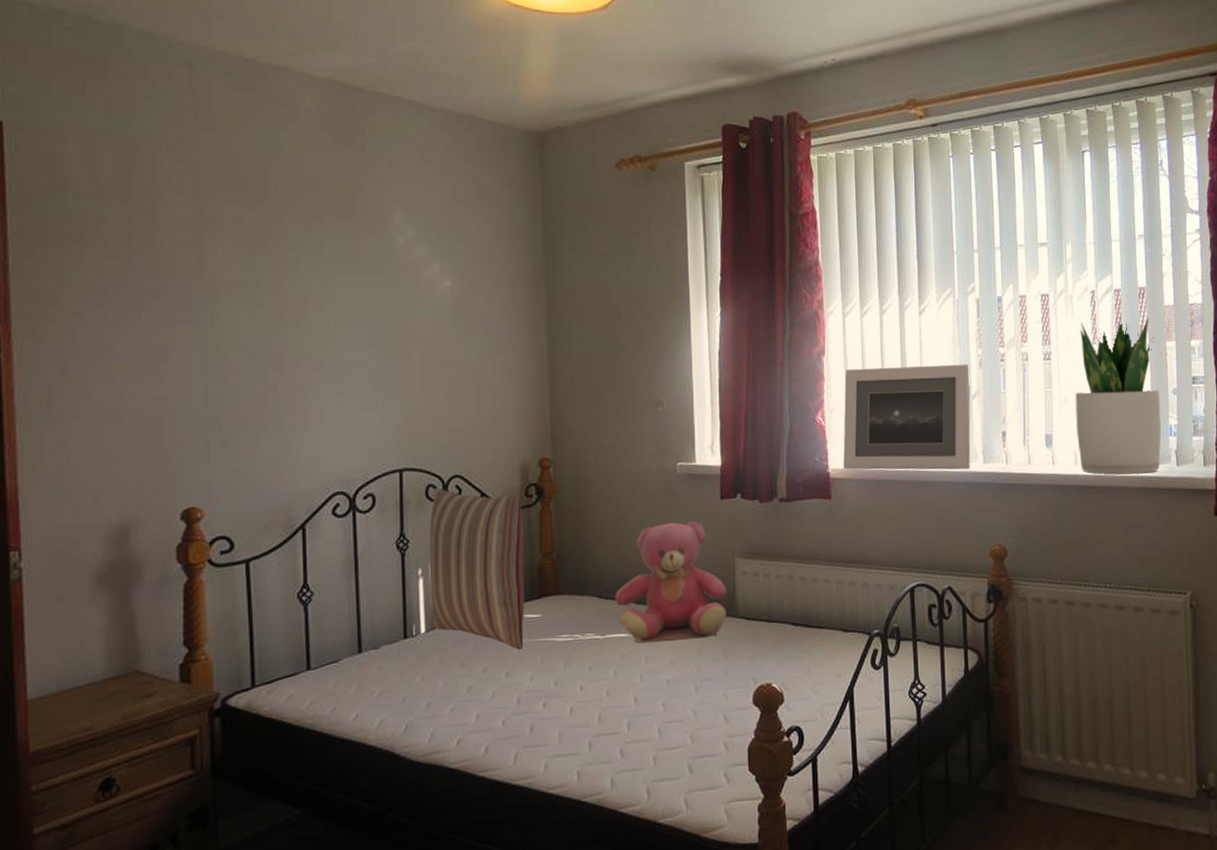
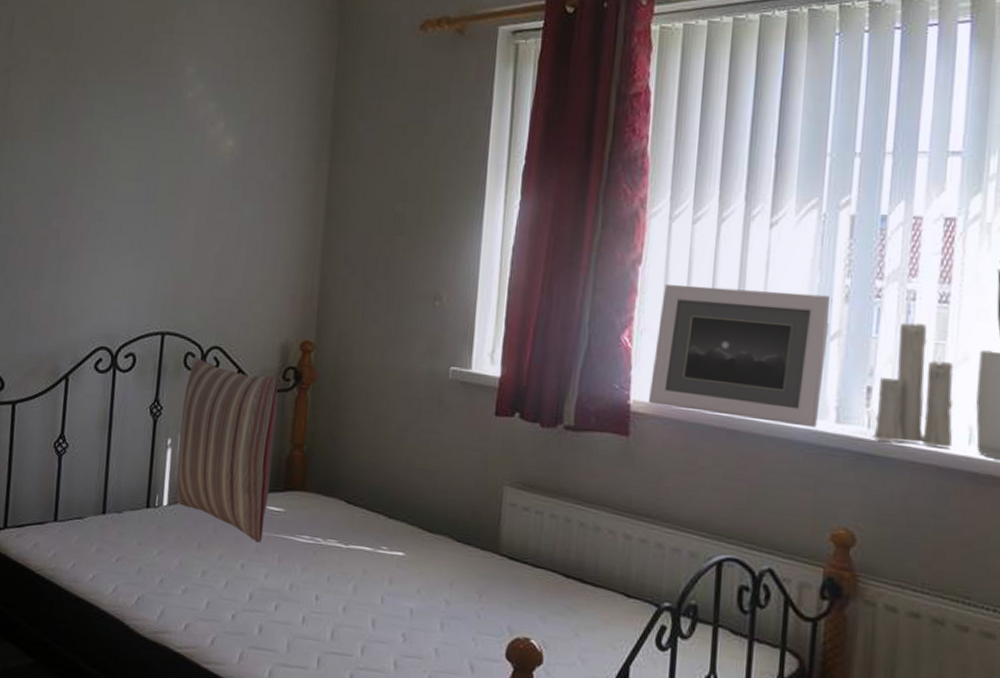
teddy bear: present [615,520,727,644] -> none [363,432,490,571]
candle: none [1010,365,1065,473] -> present [873,306,954,448]

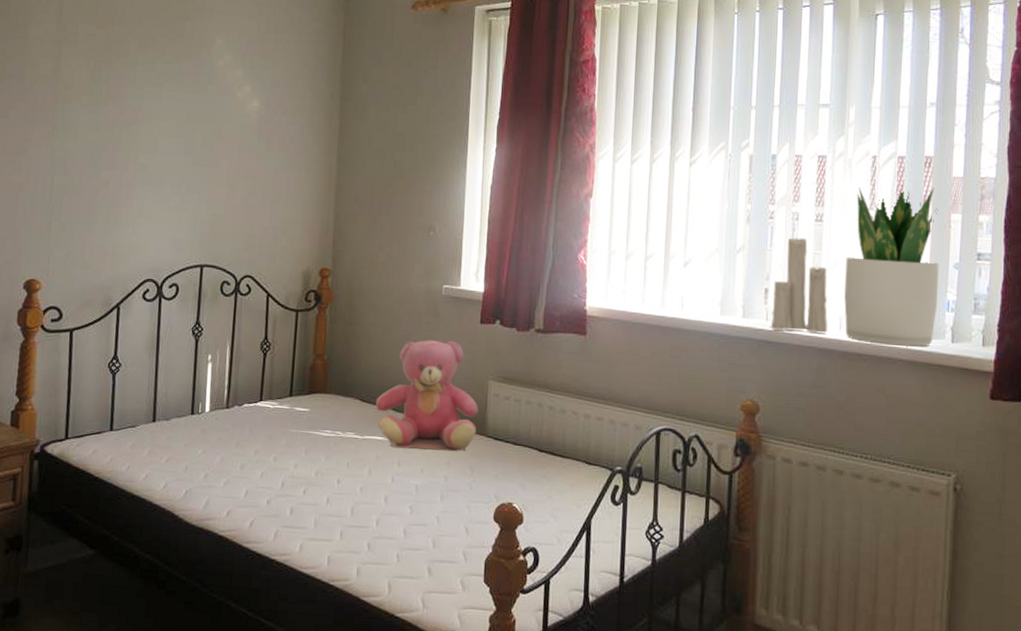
pillow: present [176,358,279,543] -> none [217,285,302,438]
teddy bear: none [363,432,490,571] -> present [375,340,479,451]
picture frame: present [648,284,833,428] -> none [600,213,738,323]

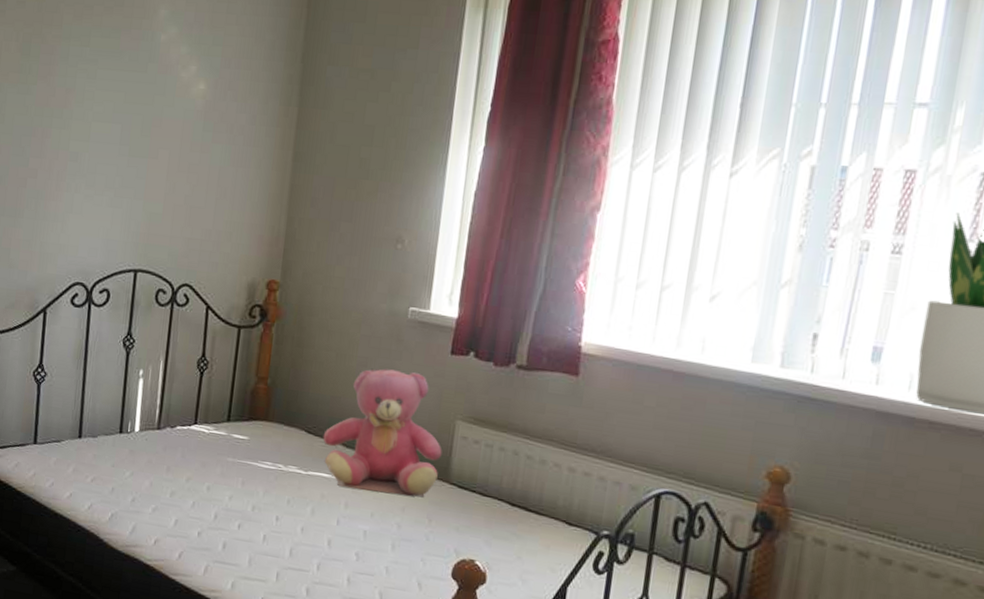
candle: present [770,225,828,333] -> none [815,256,900,393]

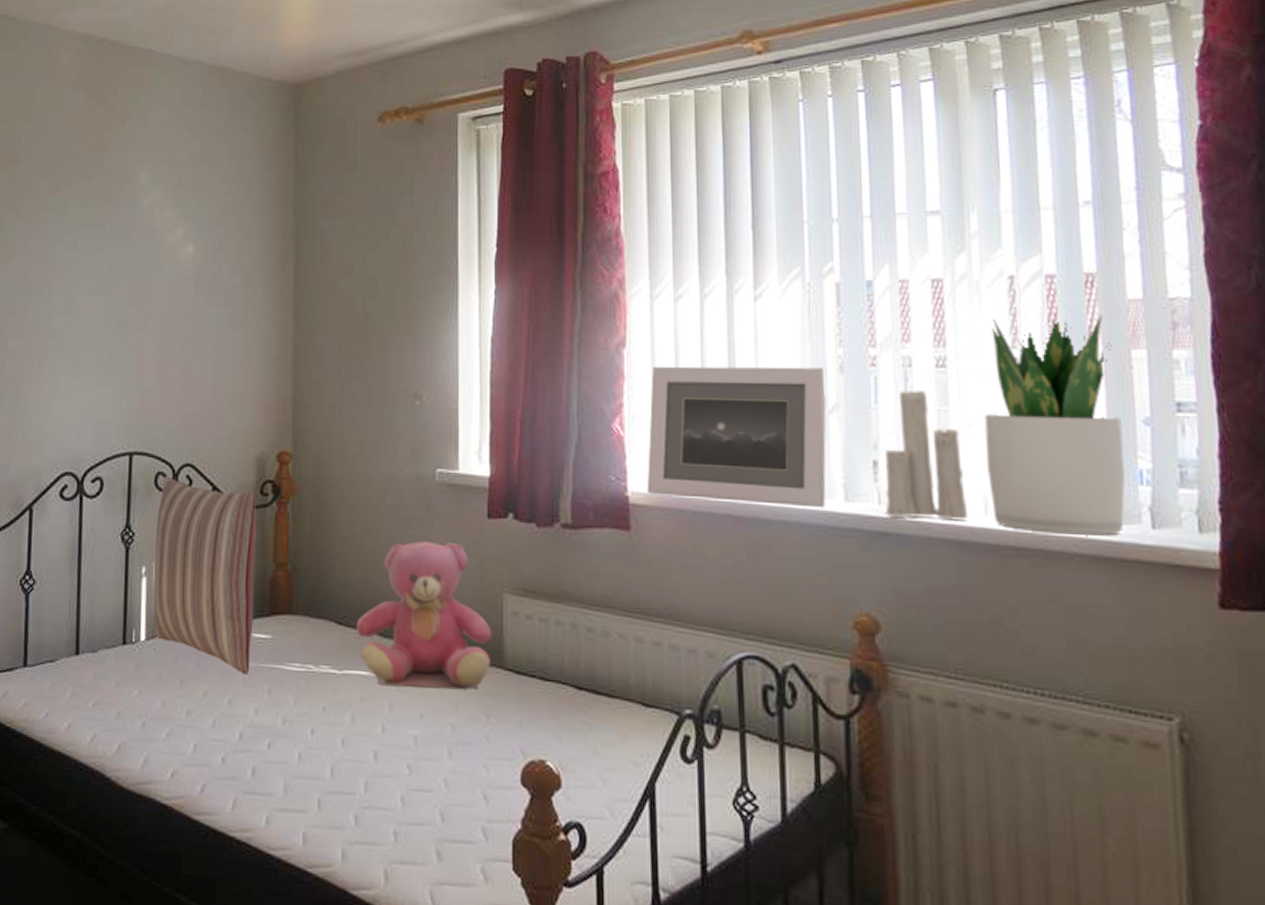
pillow: none [147,294,245,467] -> present [154,477,257,674]
picture frame: none [598,231,786,372] -> present [646,366,827,509]
candle: none [815,256,900,393] -> present [884,373,969,520]

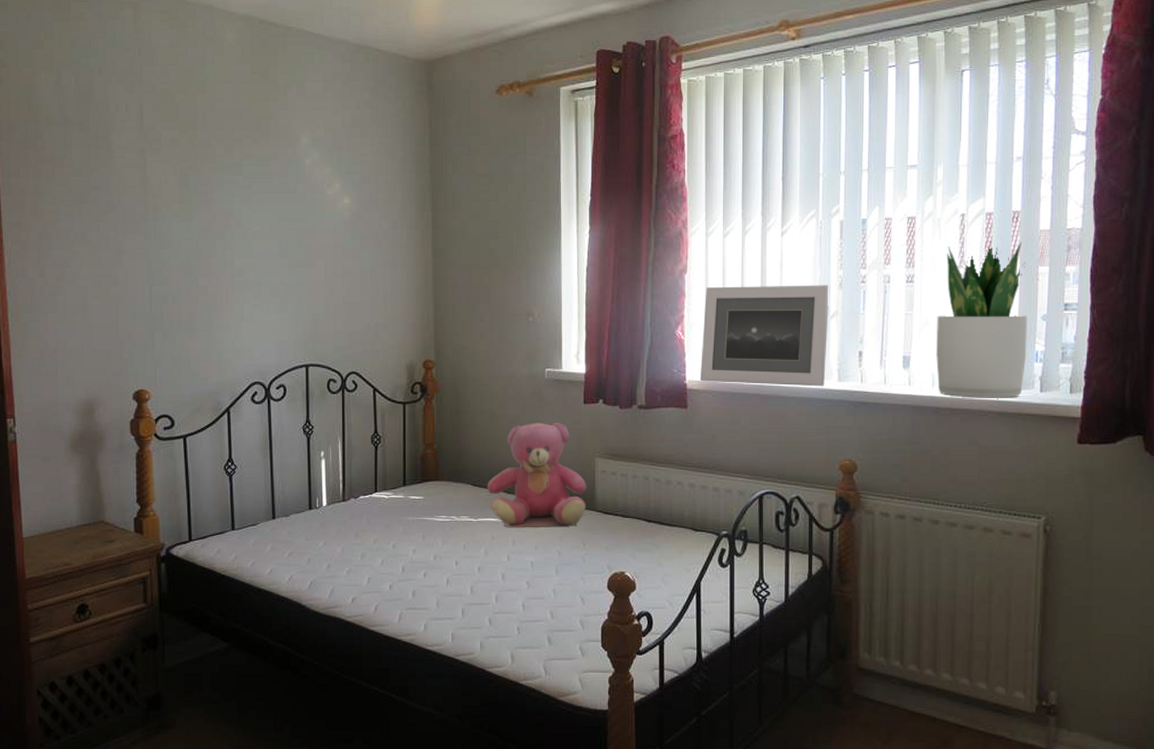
pillow: present [154,477,257,674] -> none [331,383,409,526]
candle: present [884,373,969,520] -> none [865,287,921,392]

